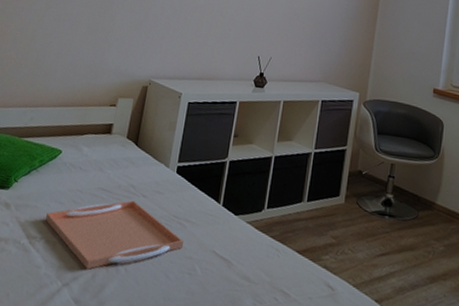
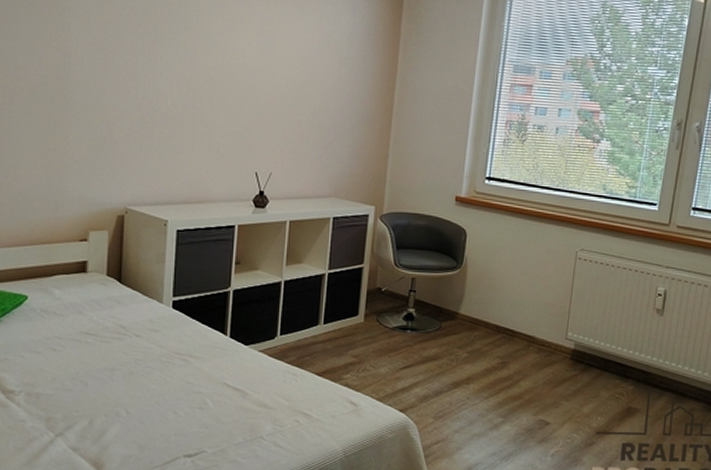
serving tray: present [45,200,184,270] -> none [22,341,191,417]

